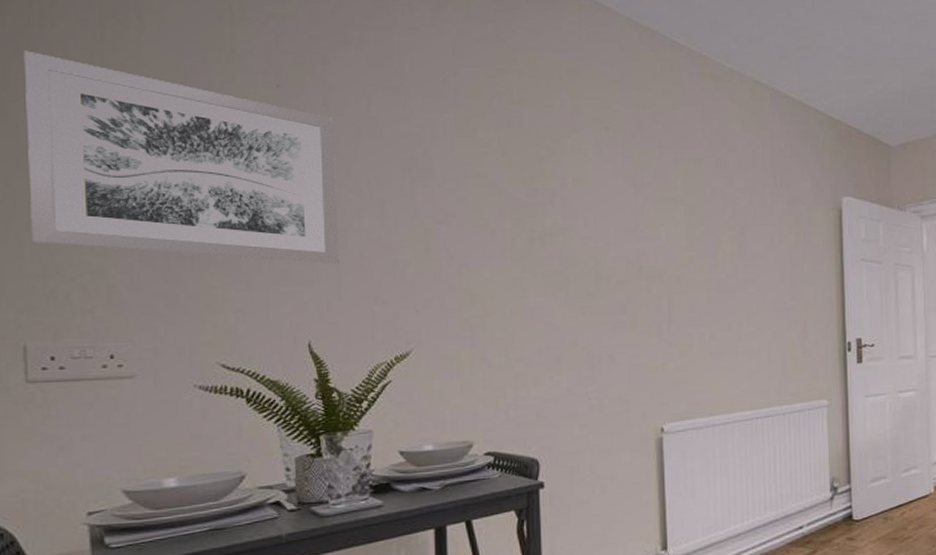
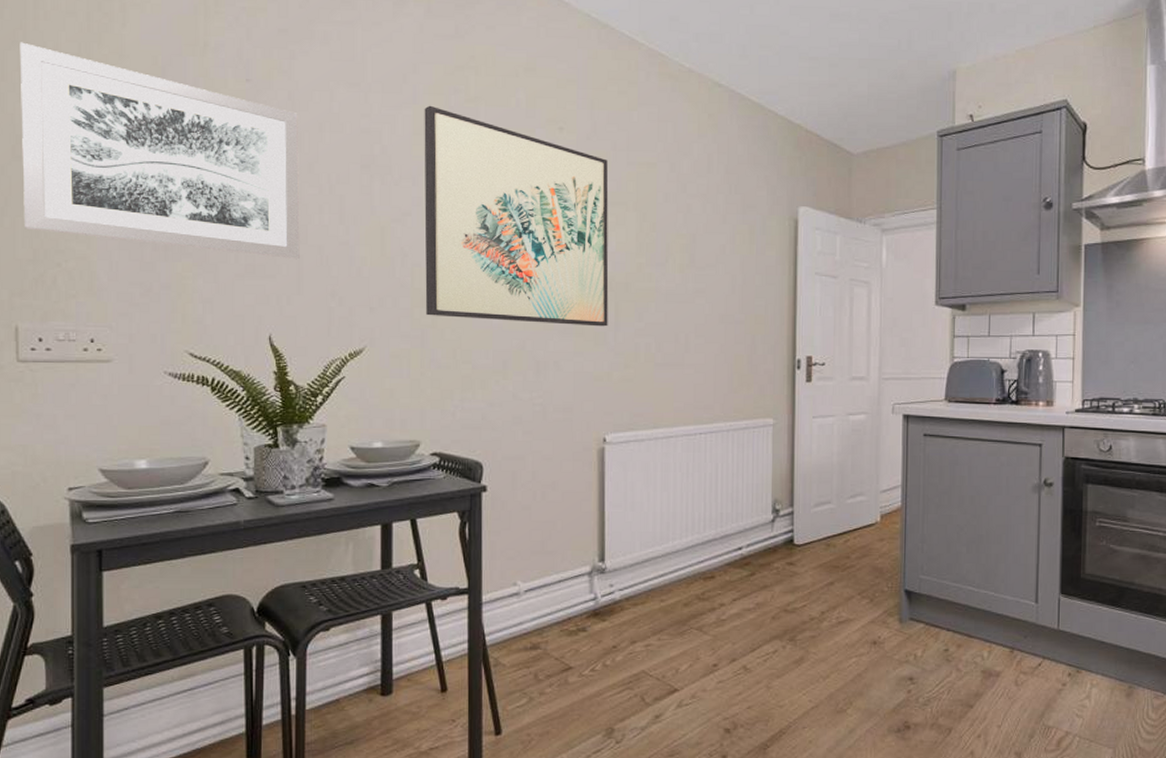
wall art: none [466,108,661,319] -> present [424,105,609,327]

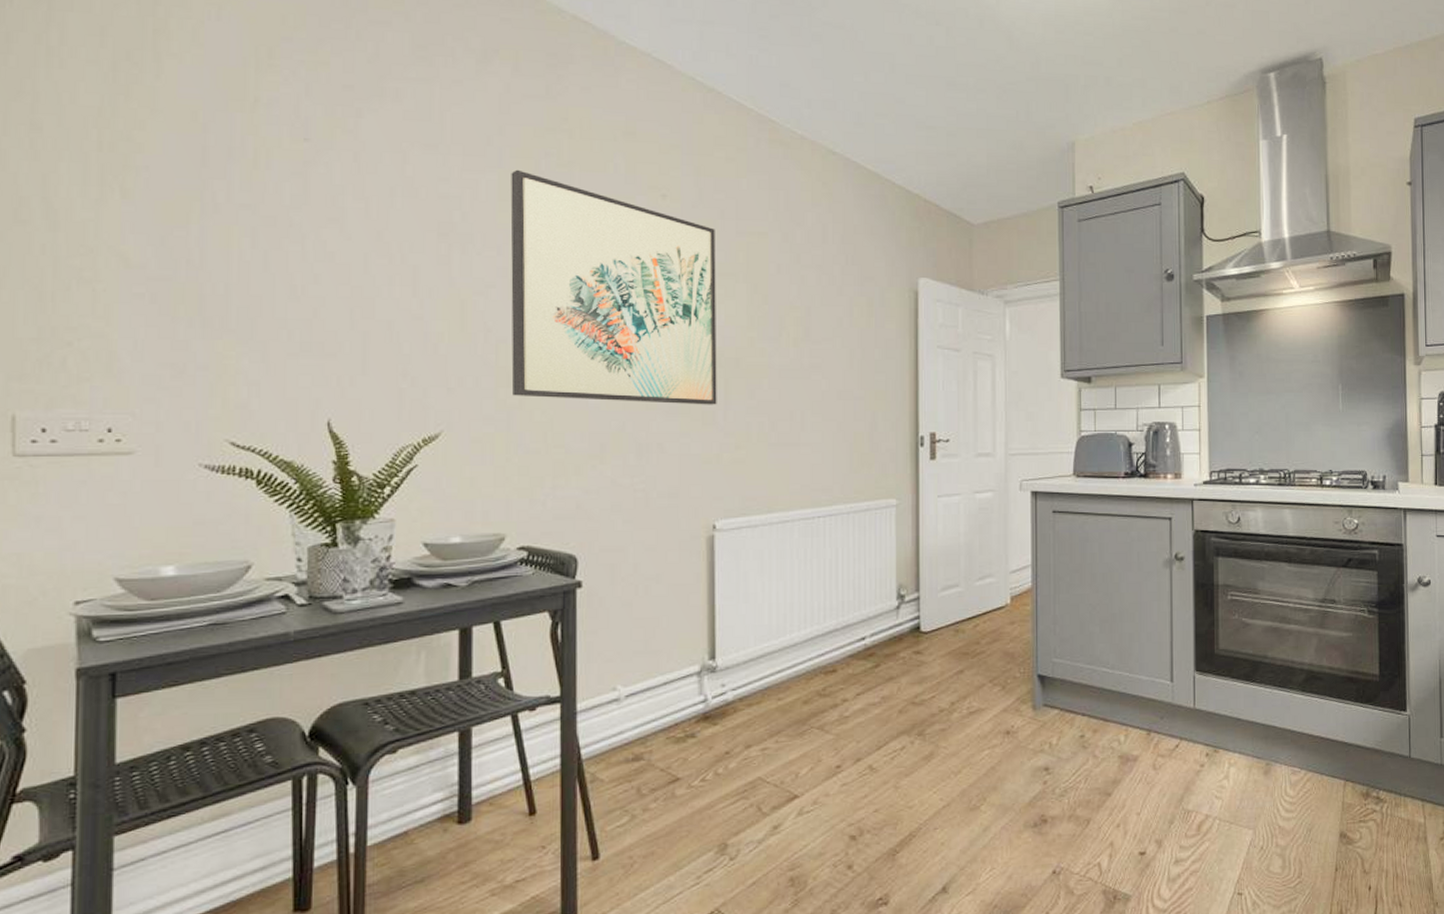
wall art: present [20,42,300,260] -> none [26,92,366,336]

